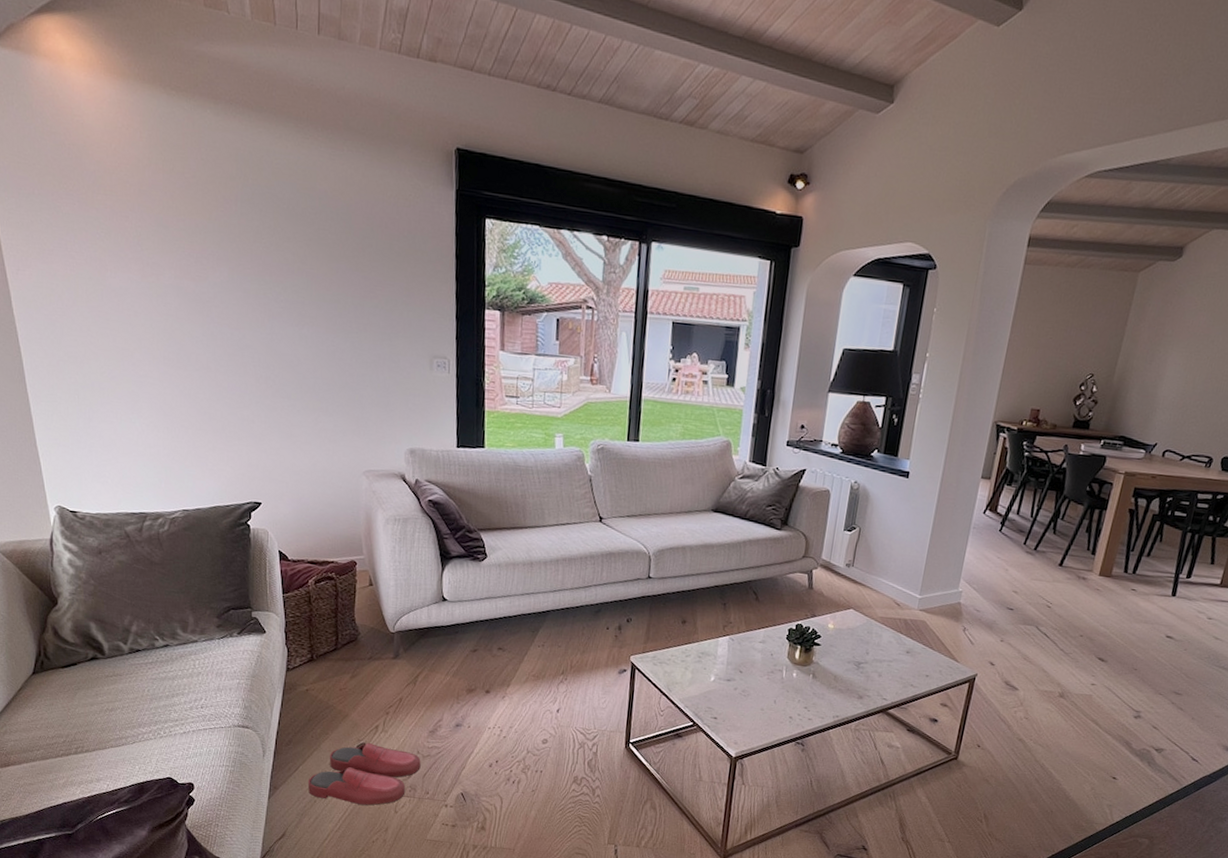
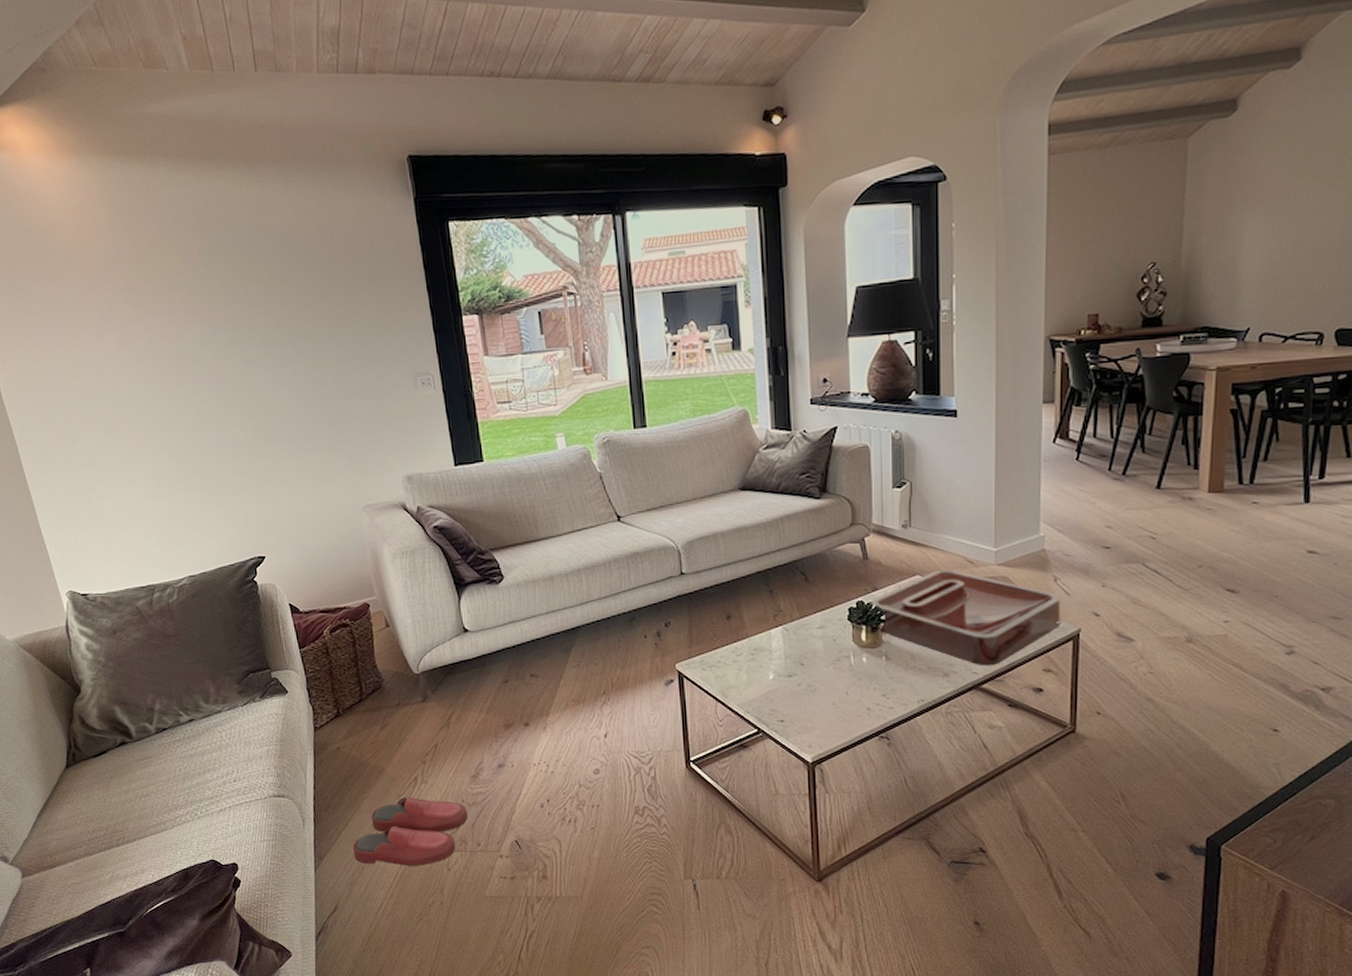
decorative tray: none [809,607,966,694] -> present [871,569,1061,665]

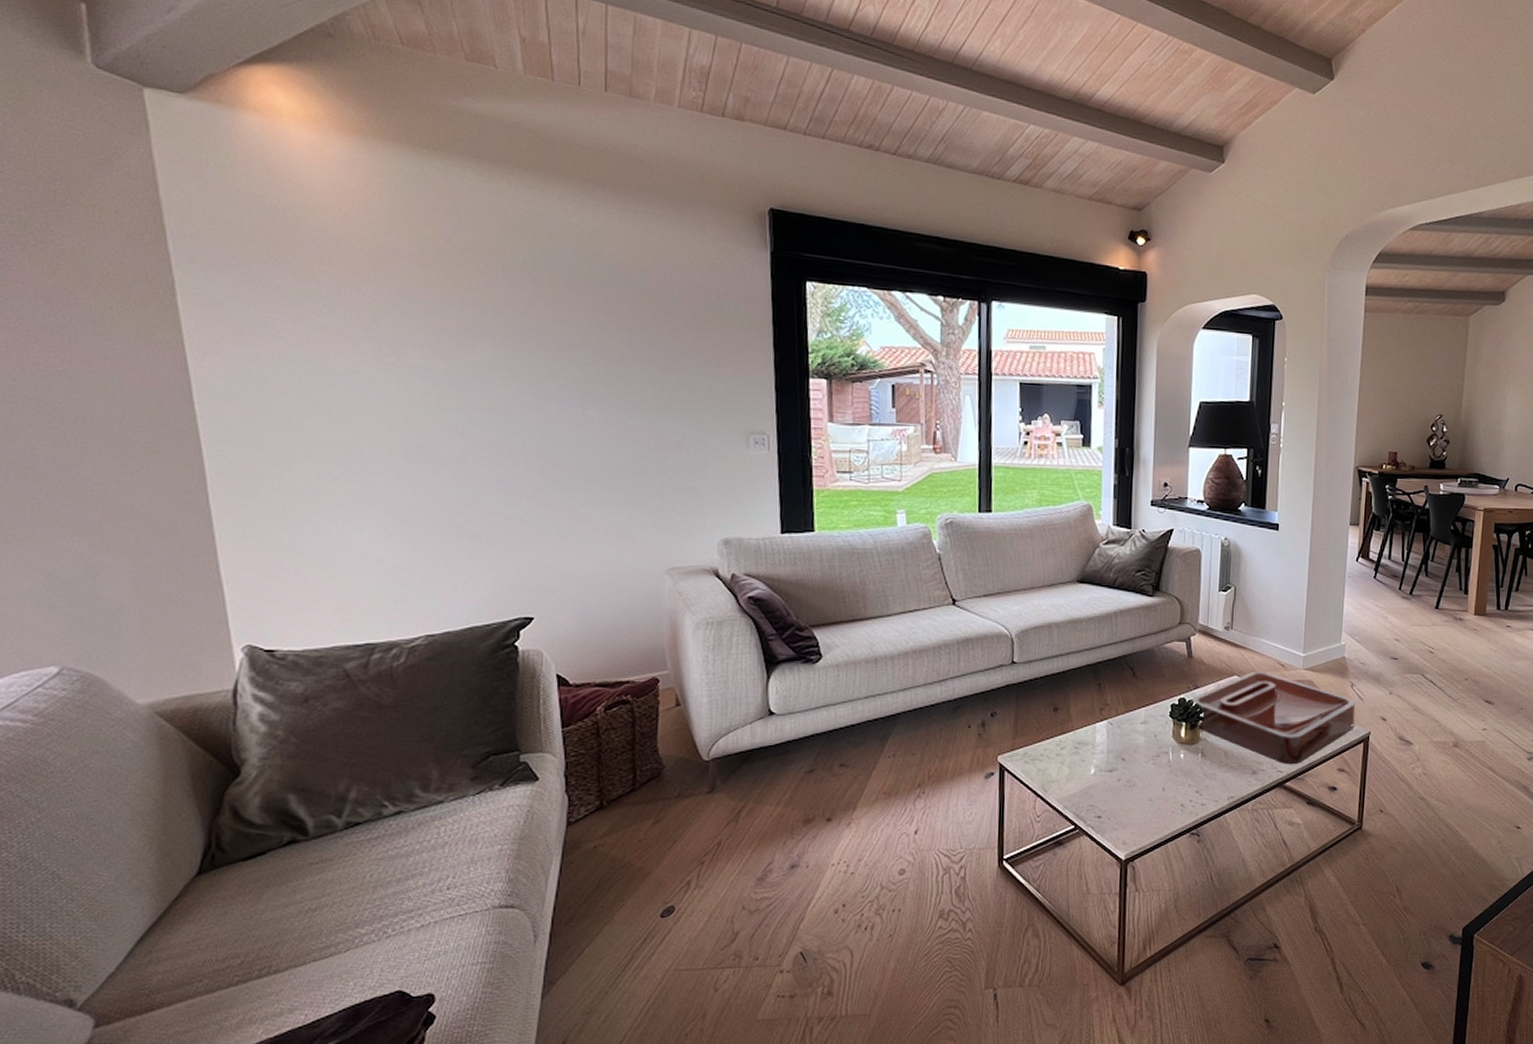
slippers: present [352,796,468,866] -> none [596,903,747,988]

